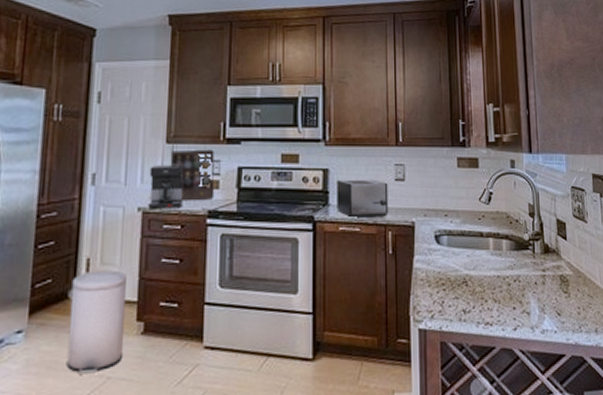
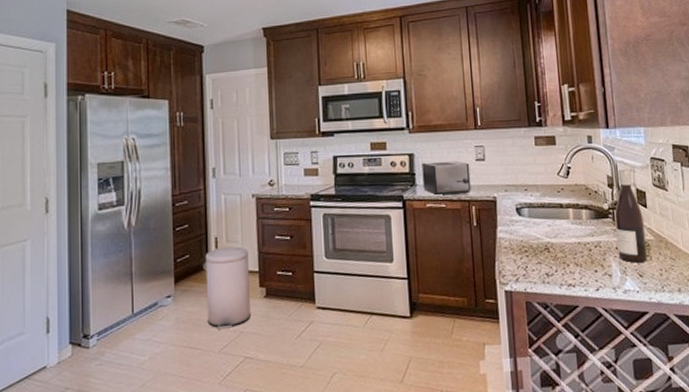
coffee maker: present [148,164,184,210] -> none [259,156,289,196]
spice rack: present [170,149,214,202] -> none [275,142,314,188]
bottle: none [535,198,567,300] -> present [614,169,648,263]

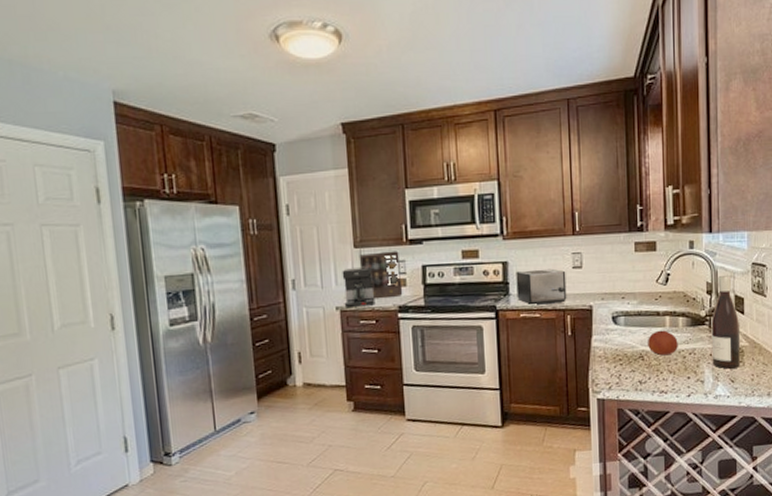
pedal bin: present [205,246,250,329] -> none [288,361,339,444]
coffee maker: none [259,156,289,196] -> present [342,266,376,309]
spice rack: none [275,142,314,188] -> present [359,251,402,299]
fruit: none [552,222,583,248] -> present [648,330,678,356]

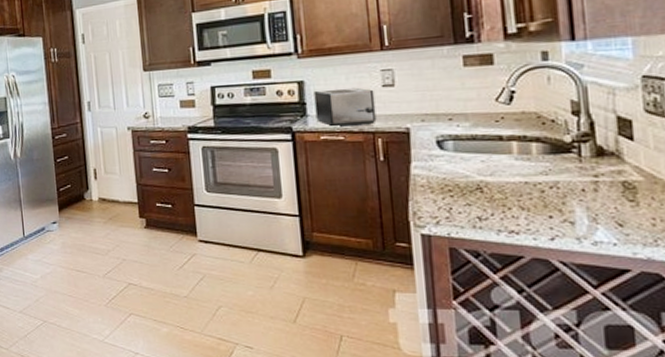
coffee maker: present [342,266,376,309] -> none [132,88,165,129]
spice rack: present [359,251,402,299] -> none [148,73,191,120]
fruit: present [648,330,678,356] -> none [487,157,532,188]
bottle: present [711,275,741,369] -> none [581,92,633,209]

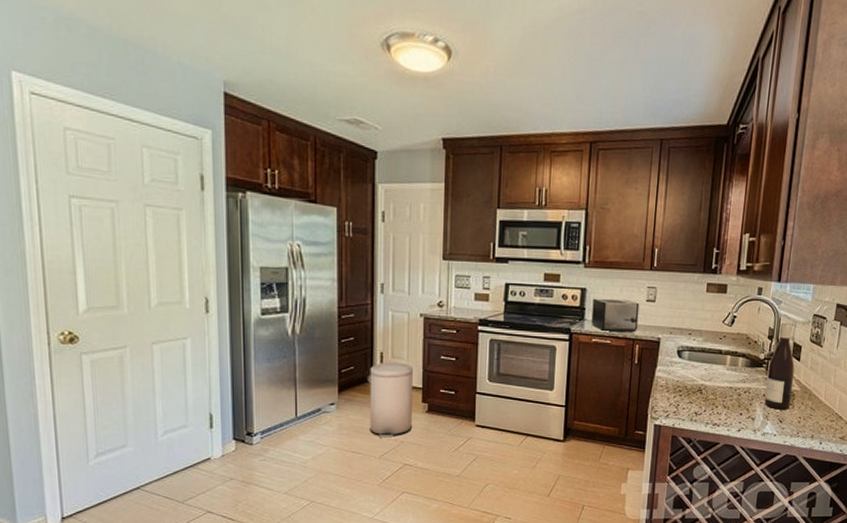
pedal bin: none [85,178,132,256] -> present [369,362,413,438]
bottle: none [581,92,633,209] -> present [764,323,795,410]

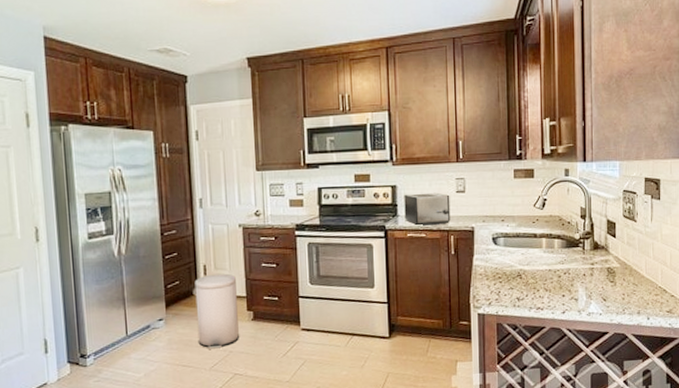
bottle: present [764,323,795,410] -> none [585,201,613,288]

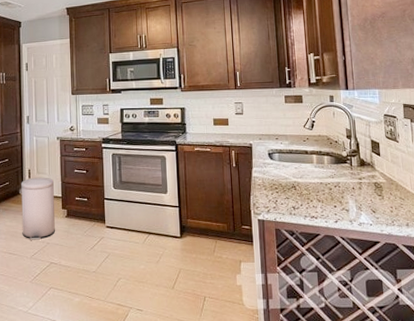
toaster: present [404,192,451,226] -> none [191,114,232,142]

